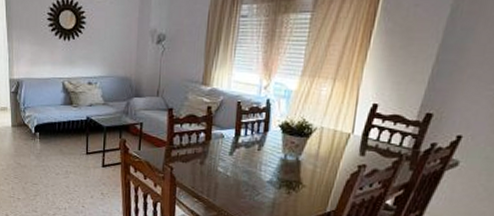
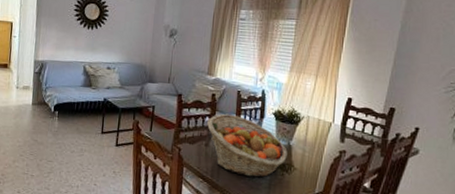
fruit basket: none [202,128,295,197] -> present [207,113,288,178]

